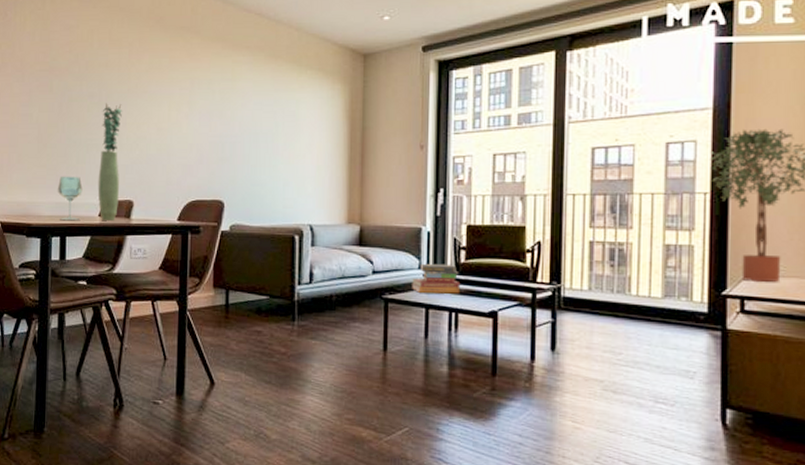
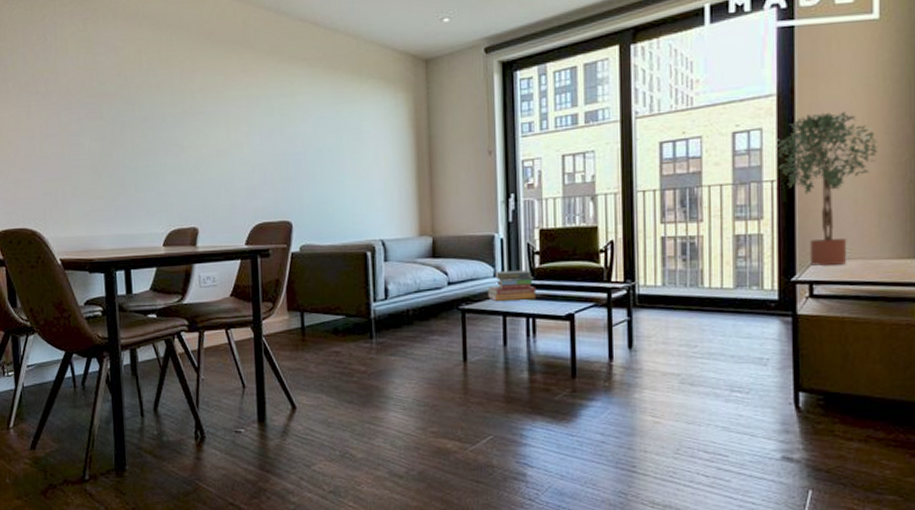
wine glass: present [57,176,83,221] -> none [117,206,144,254]
vase: present [97,103,122,222] -> none [157,127,183,251]

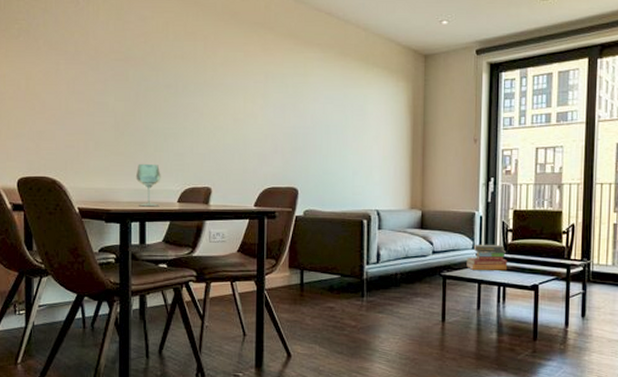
wine glass: none [117,206,144,254] -> present [135,163,161,207]

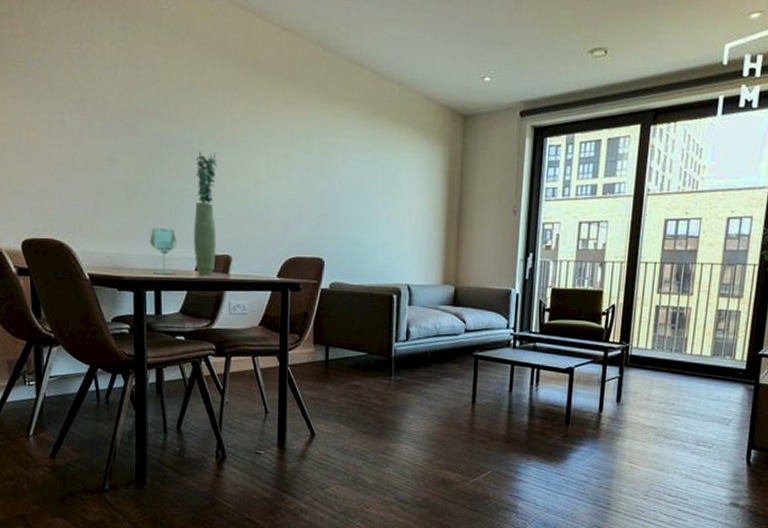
vase: none [176,94,199,208] -> present [193,151,217,277]
books: present [467,244,508,270] -> none [500,323,543,352]

